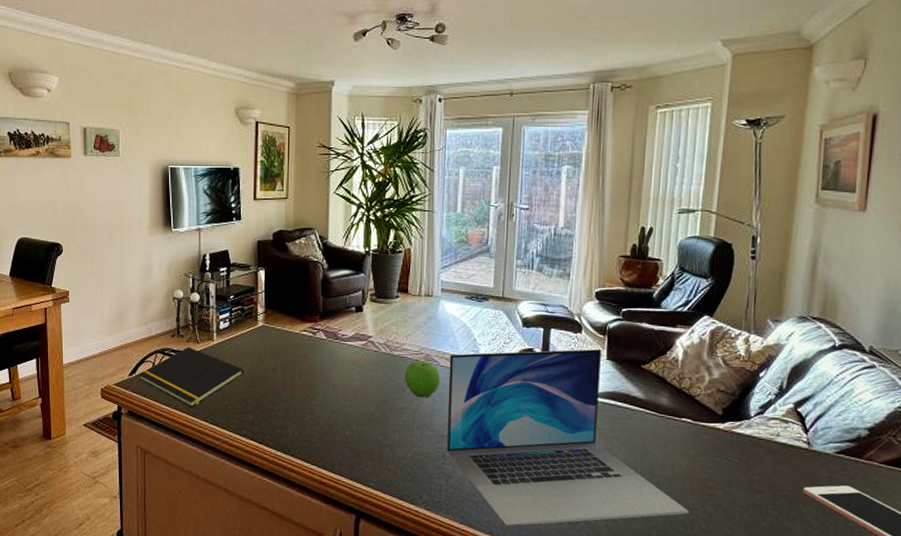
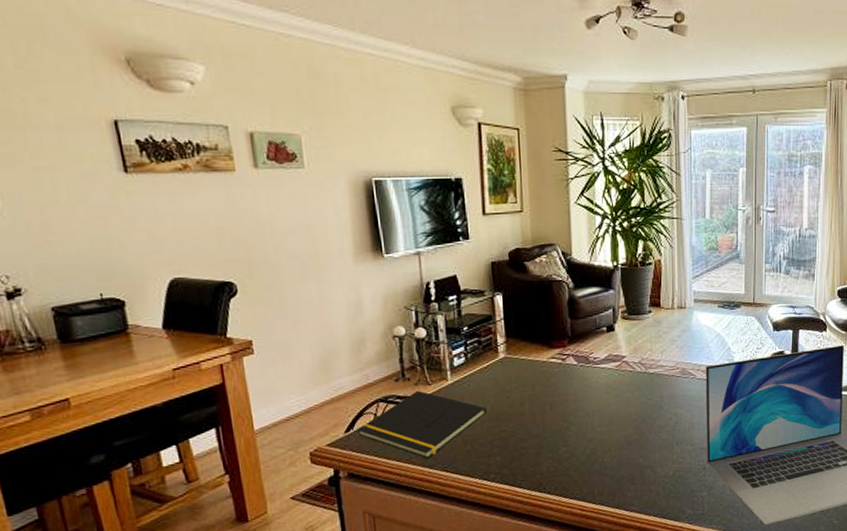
fruit: present [404,361,441,398] -> none [661,375,698,414]

